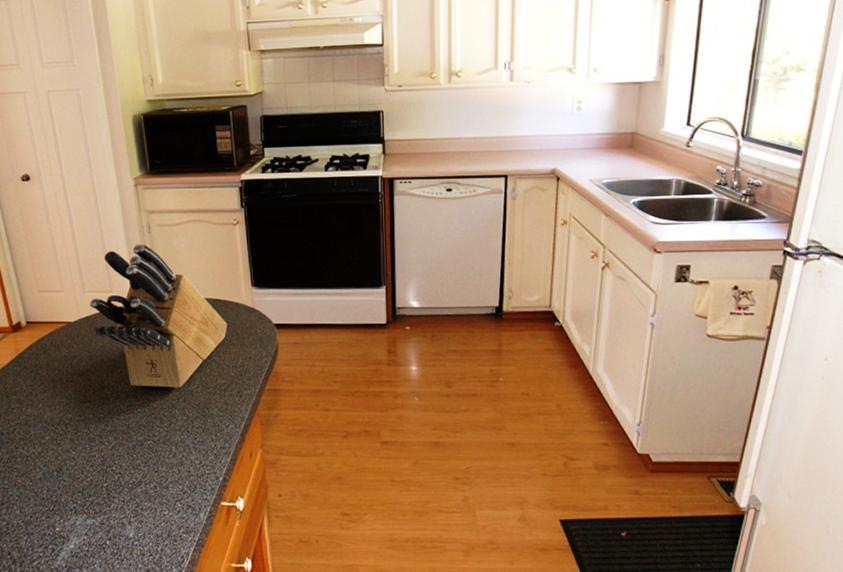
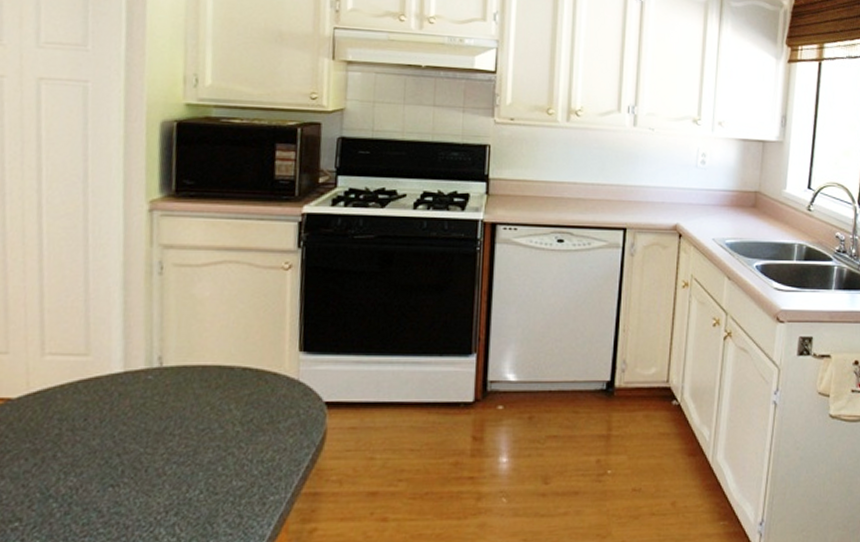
knife block: present [90,243,228,388] -> none [48,288,258,495]

